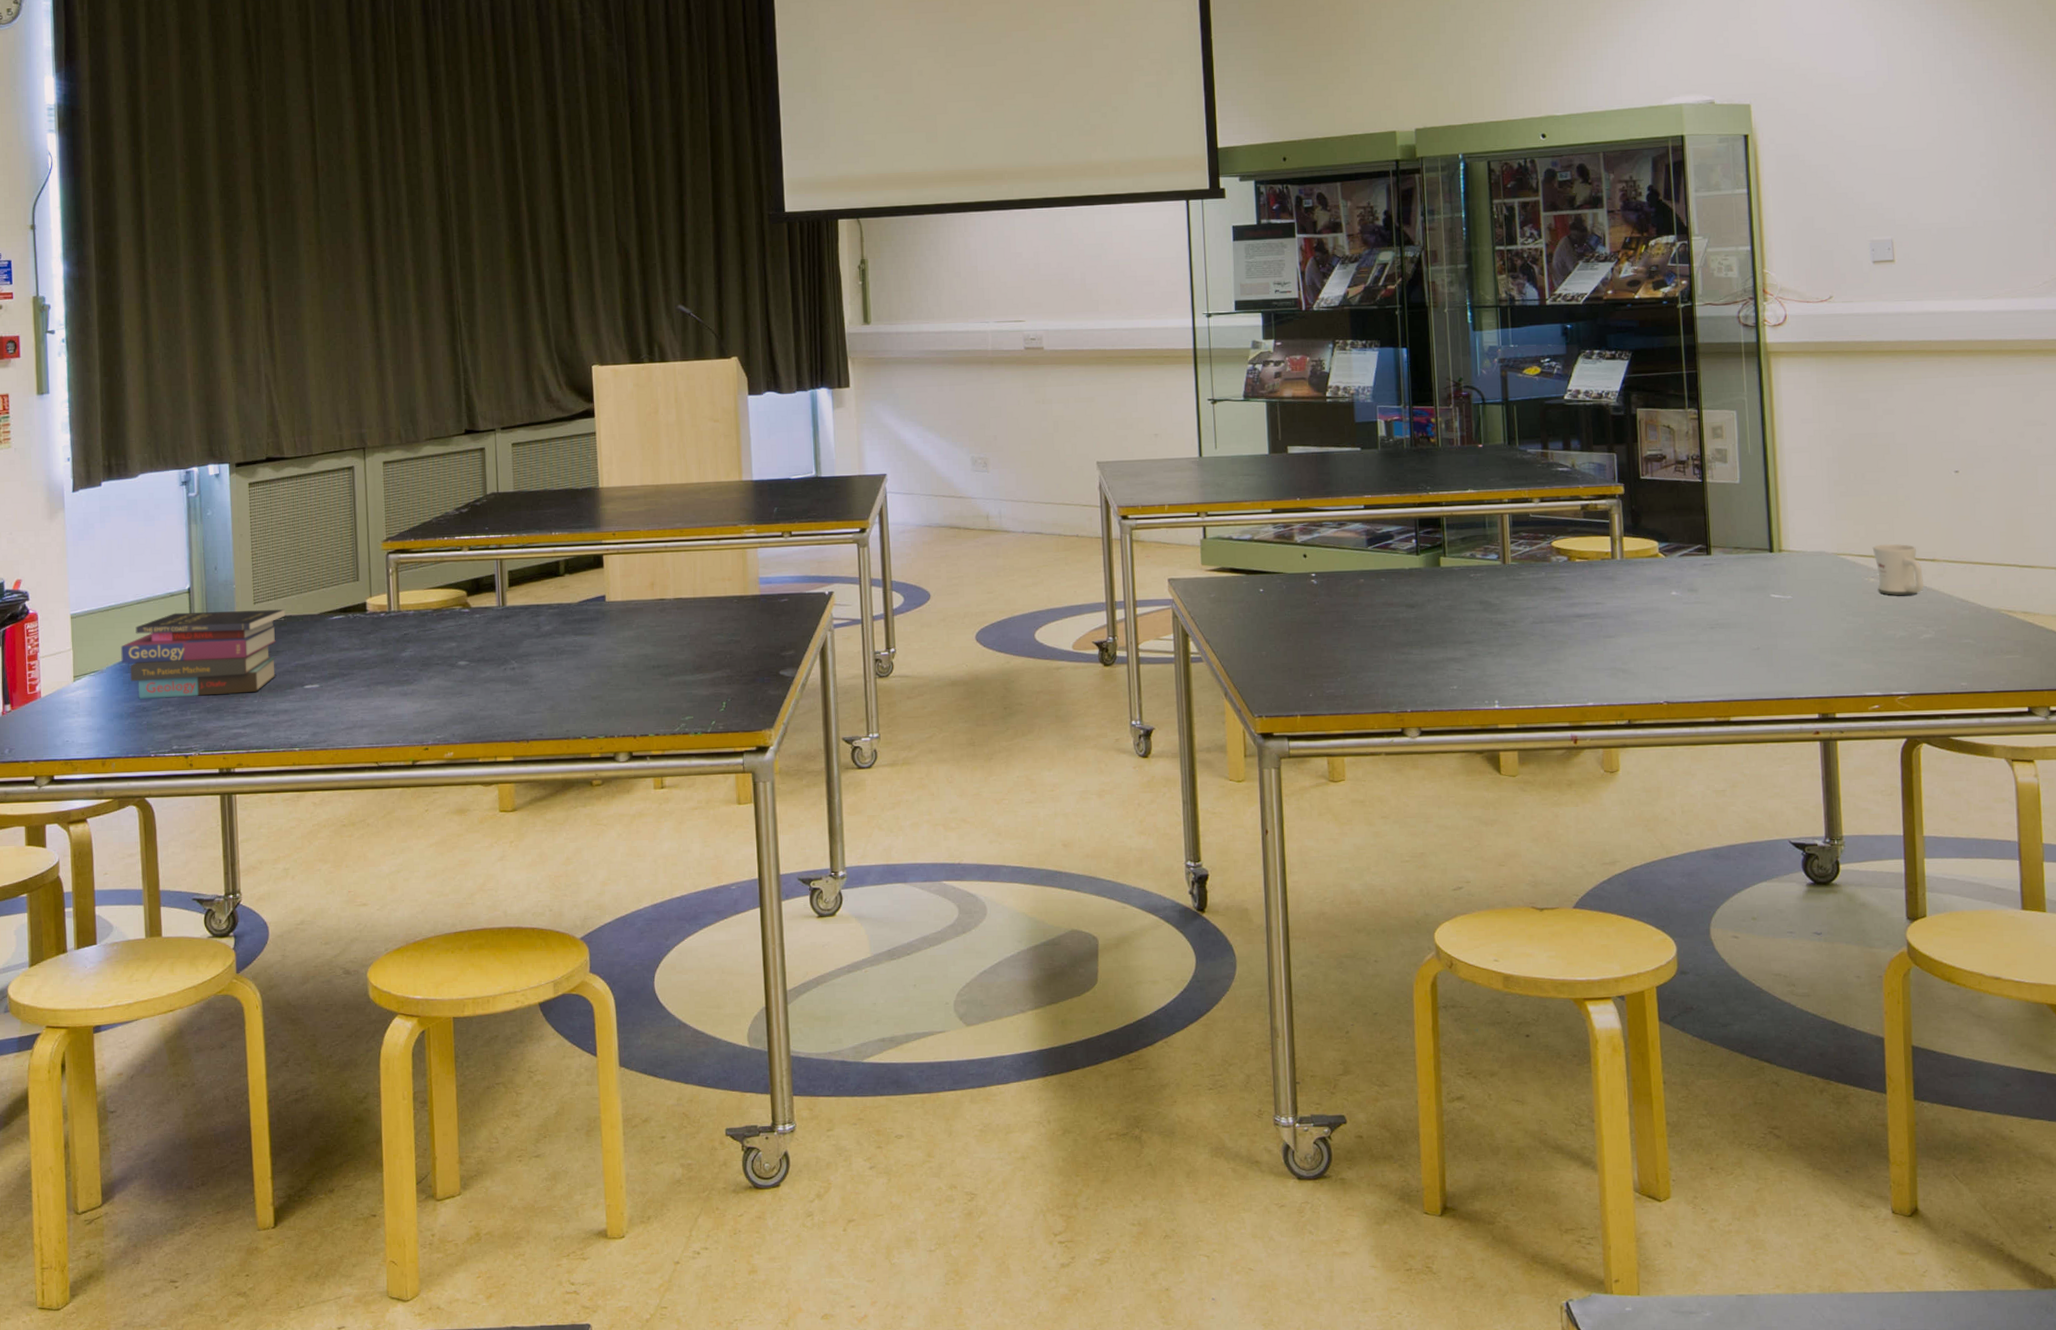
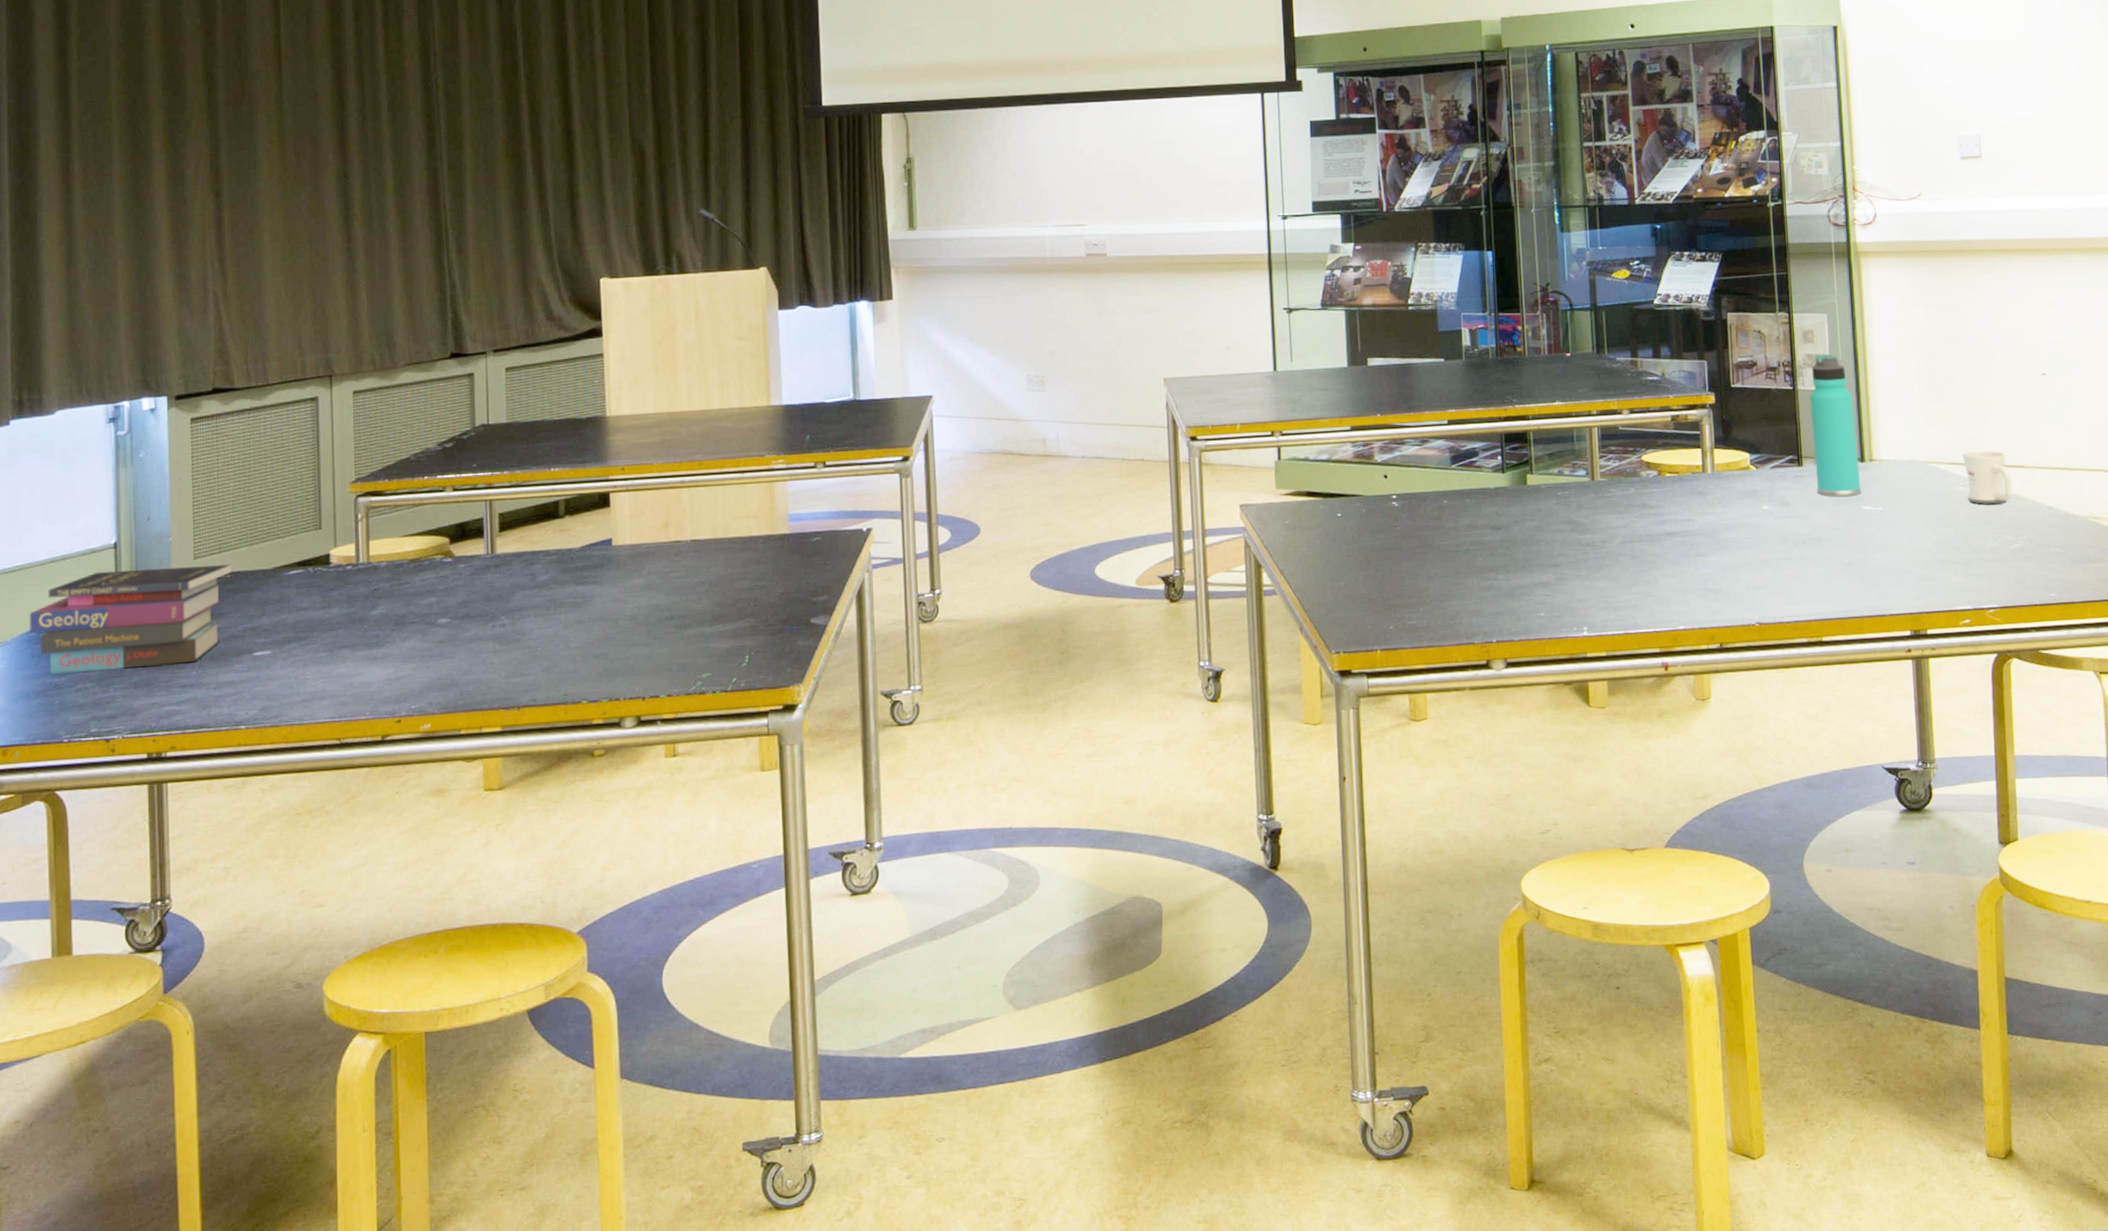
thermos bottle: none [1718,448,1770,586] -> present [1809,353,1861,498]

